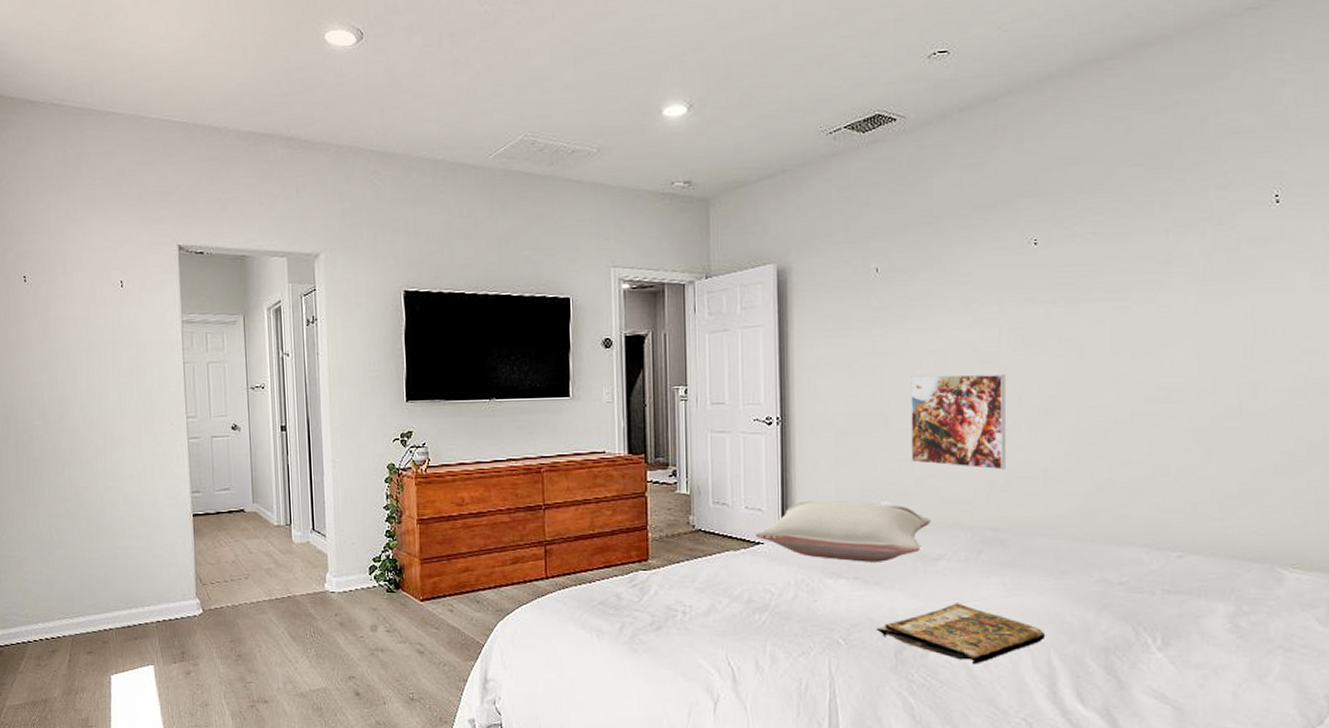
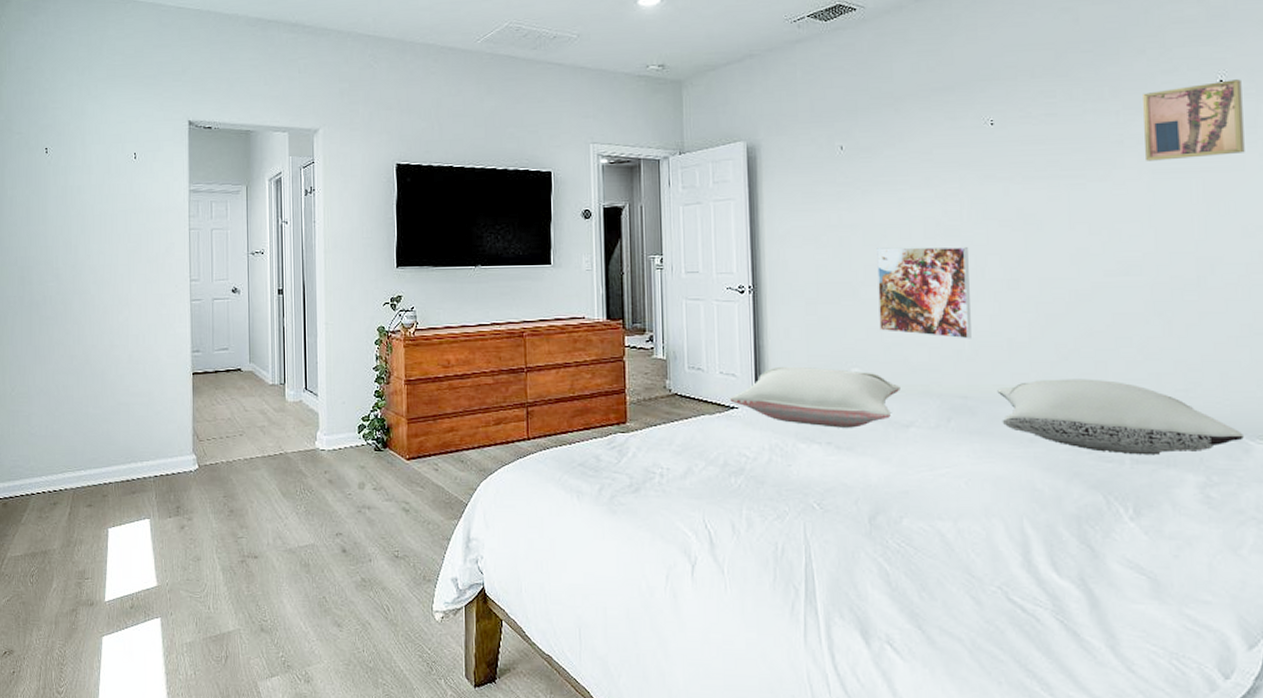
book: present [876,603,1046,664] -> none [849,469,1018,531]
pillow: none [1030,509,1276,586] -> present [997,379,1244,456]
wall art: none [1194,194,1298,282] -> present [1143,79,1245,161]

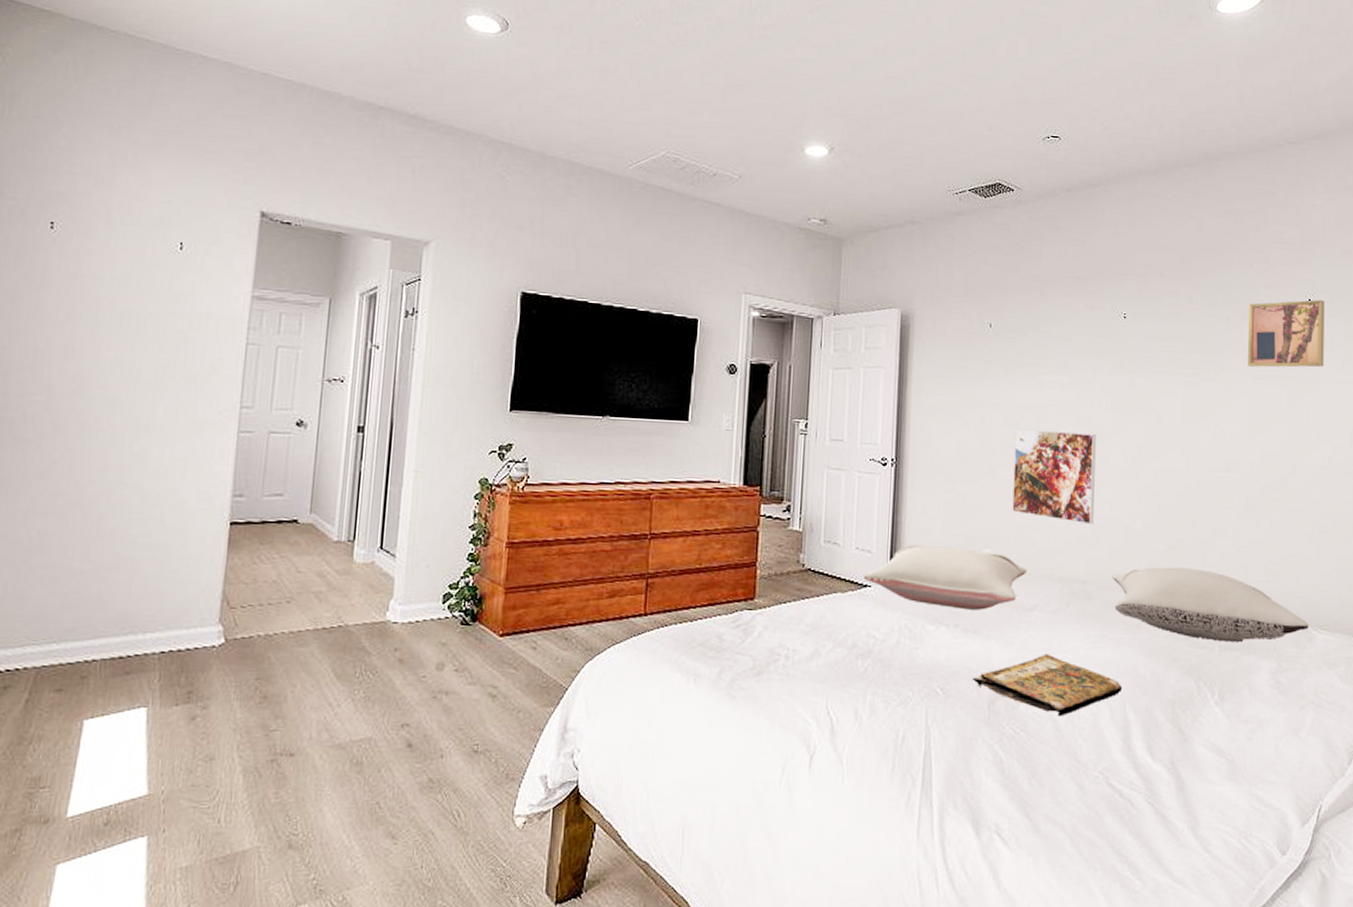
book: none [849,469,1018,531] -> present [972,654,1123,717]

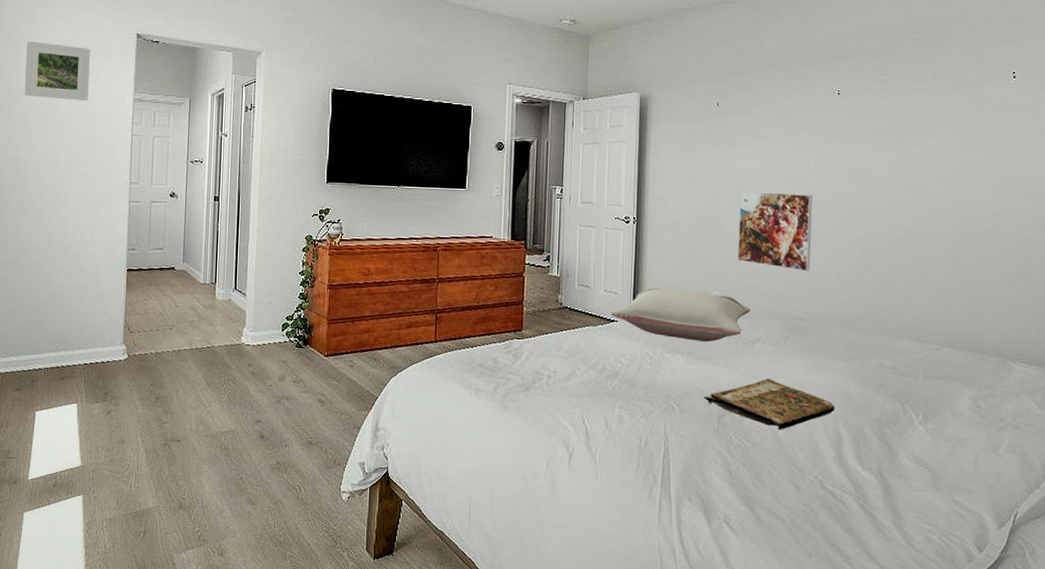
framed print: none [94,215,194,298] -> present [24,41,90,101]
pillow: present [1112,567,1309,643] -> none [826,307,1008,373]
wall art: present [1248,300,1325,368] -> none [954,72,1029,134]

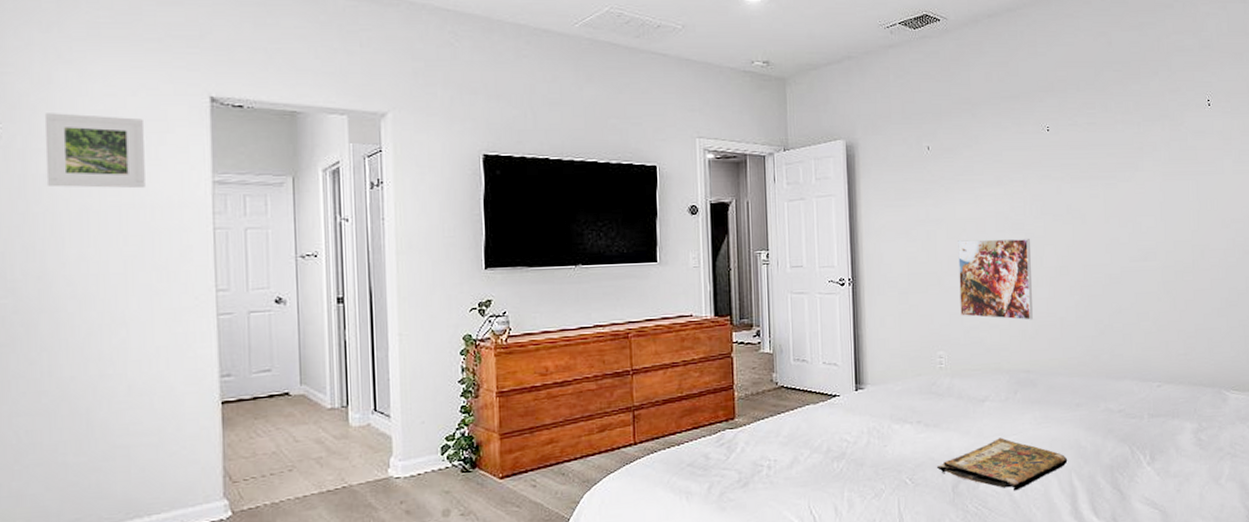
pillow: present [610,287,751,342] -> none [831,352,977,408]

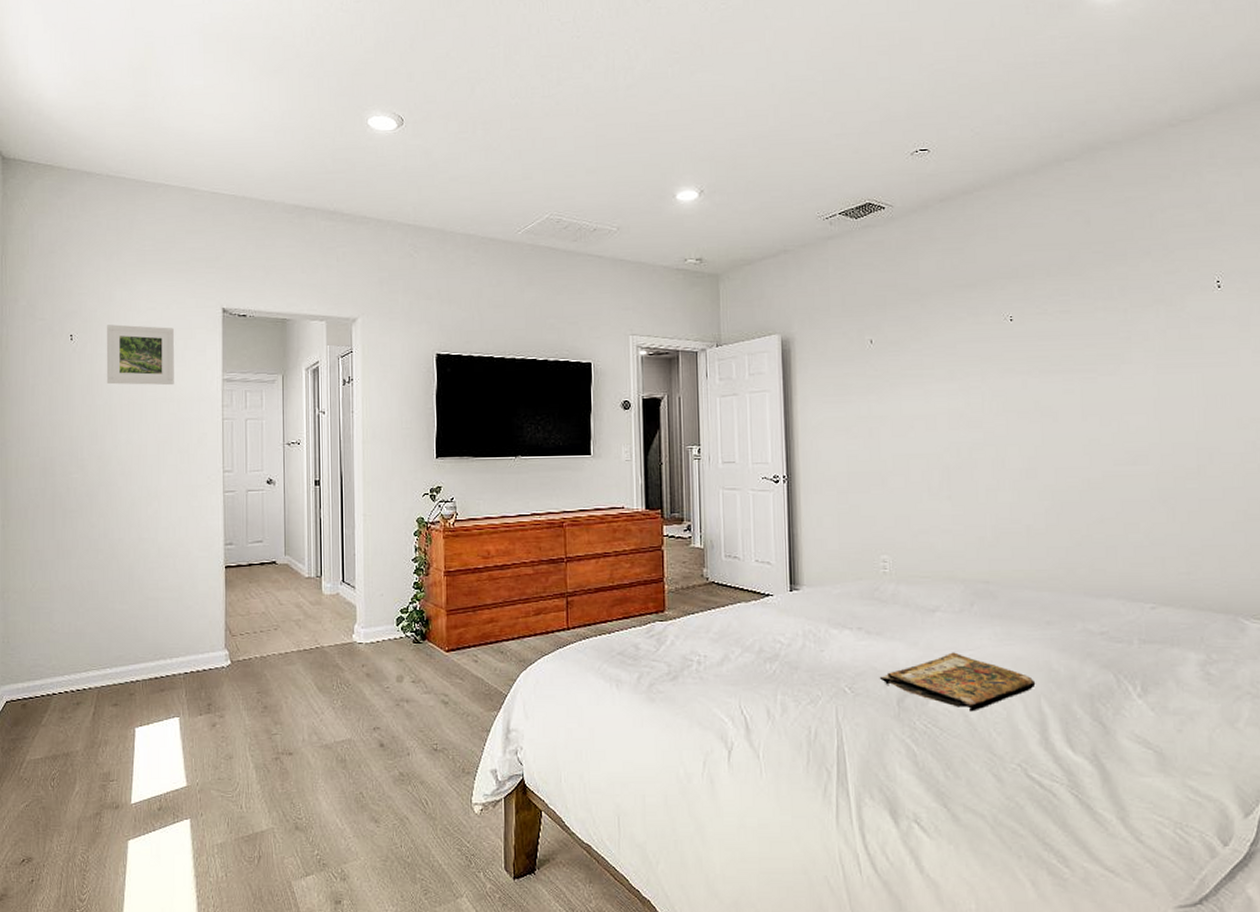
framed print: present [958,238,1033,320] -> none [904,437,993,526]

